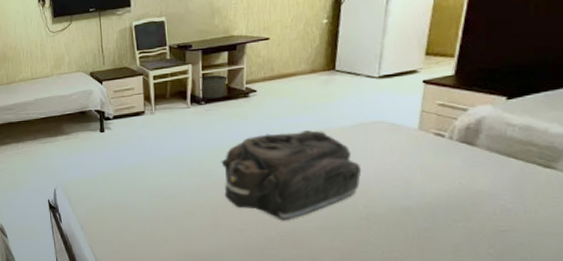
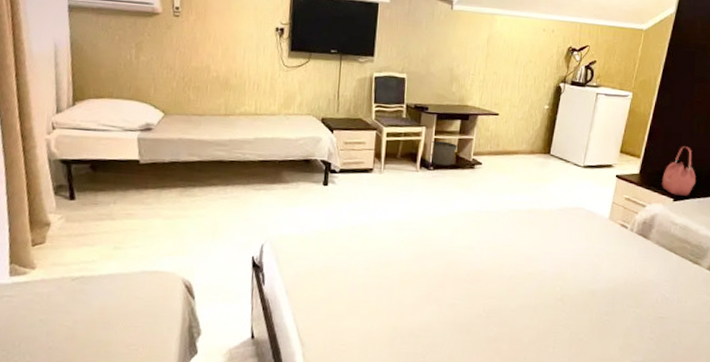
duffel bag: present [221,129,362,221] -> none [440,207,562,297]
handbag: none [488,34,538,93] -> present [662,146,696,196]

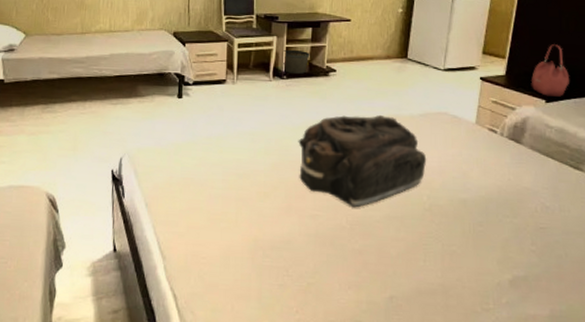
duffel bag: none [440,207,562,297] -> present [298,114,427,208]

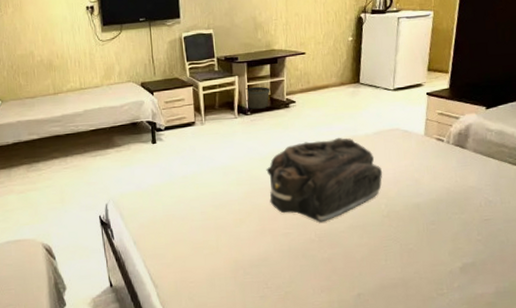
handbag: present [531,44,569,97] -> none [472,55,506,103]

